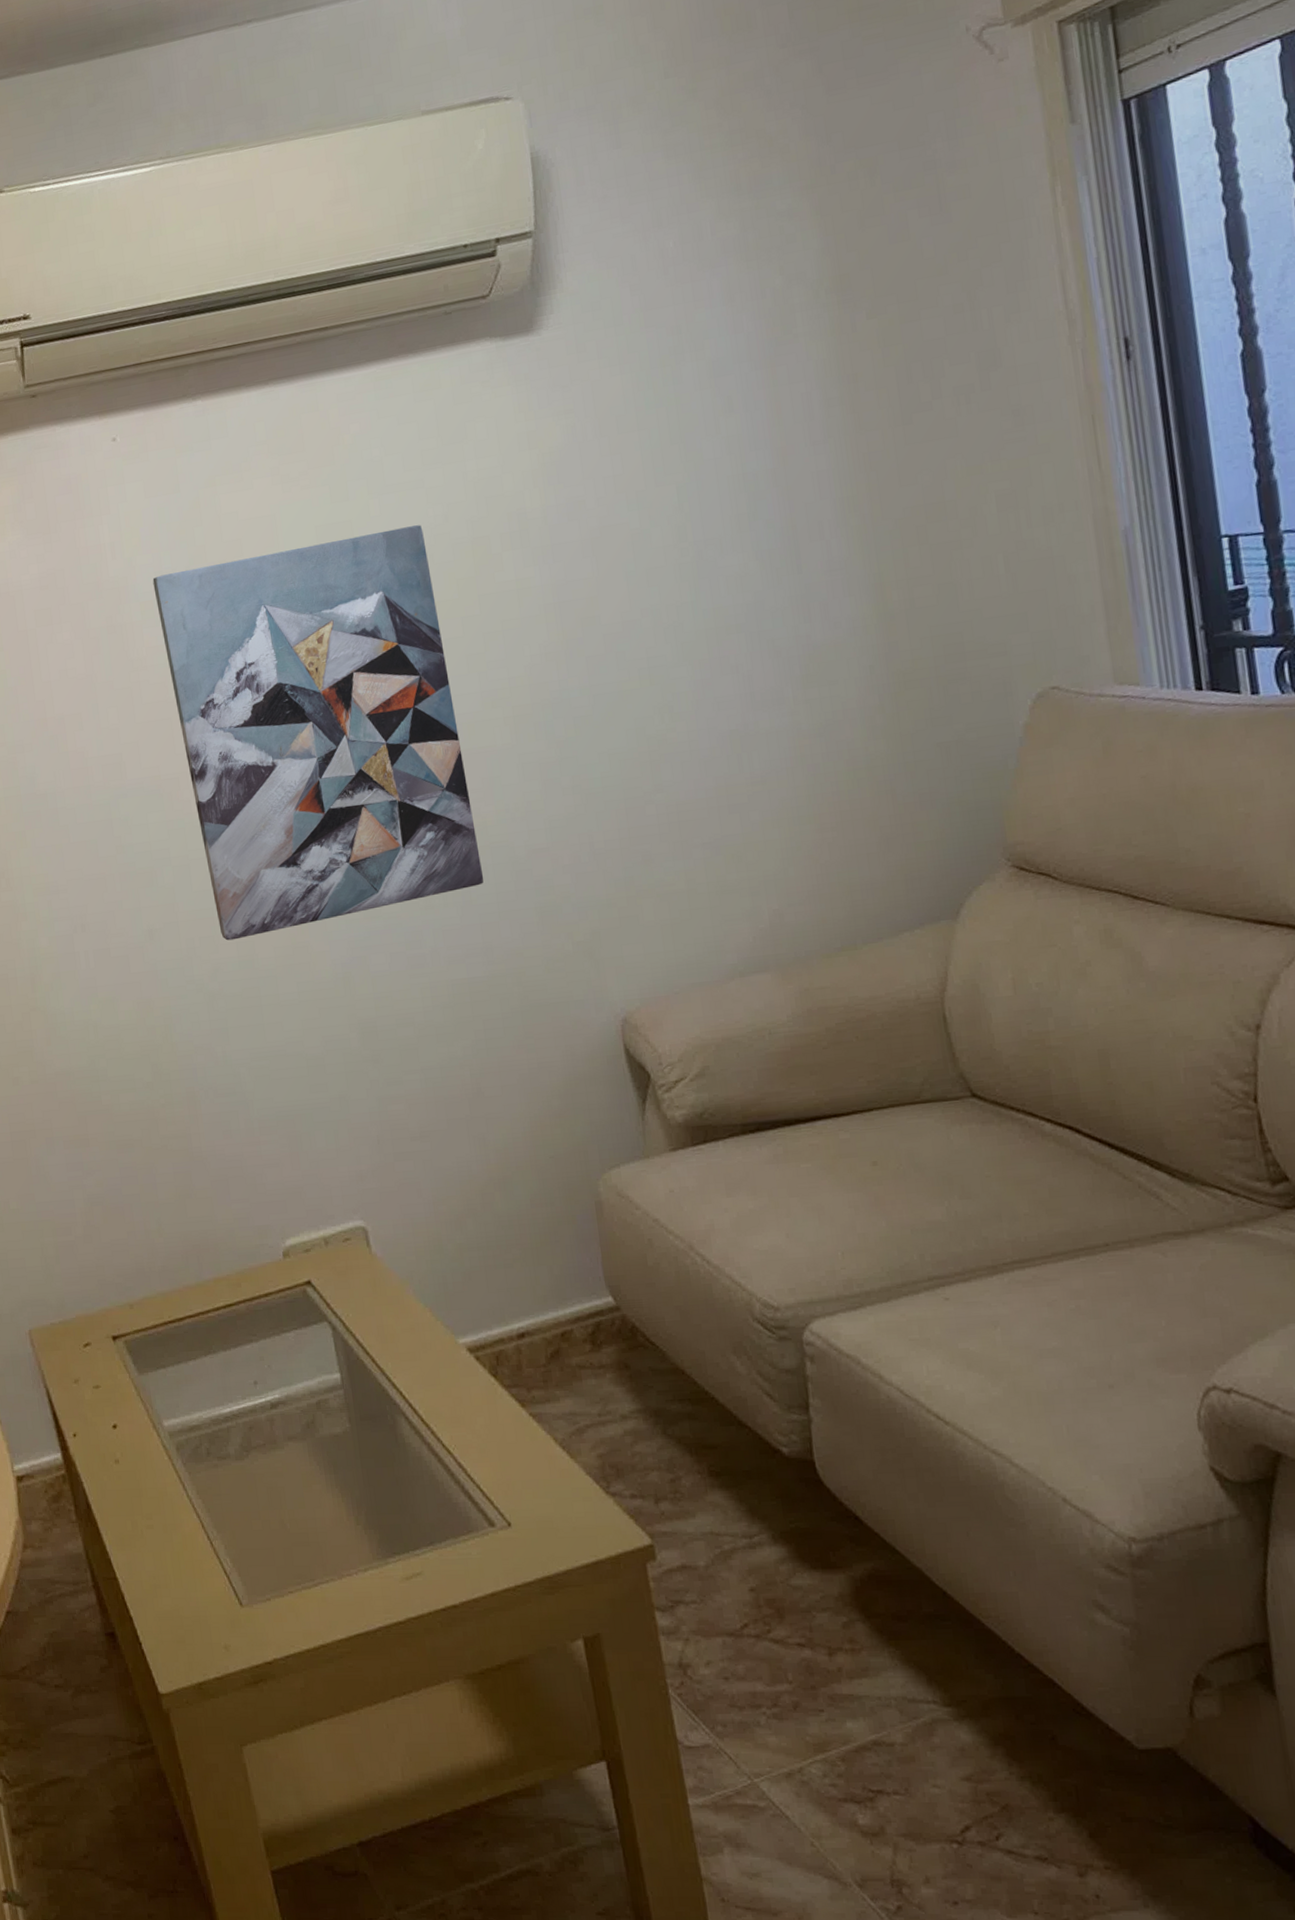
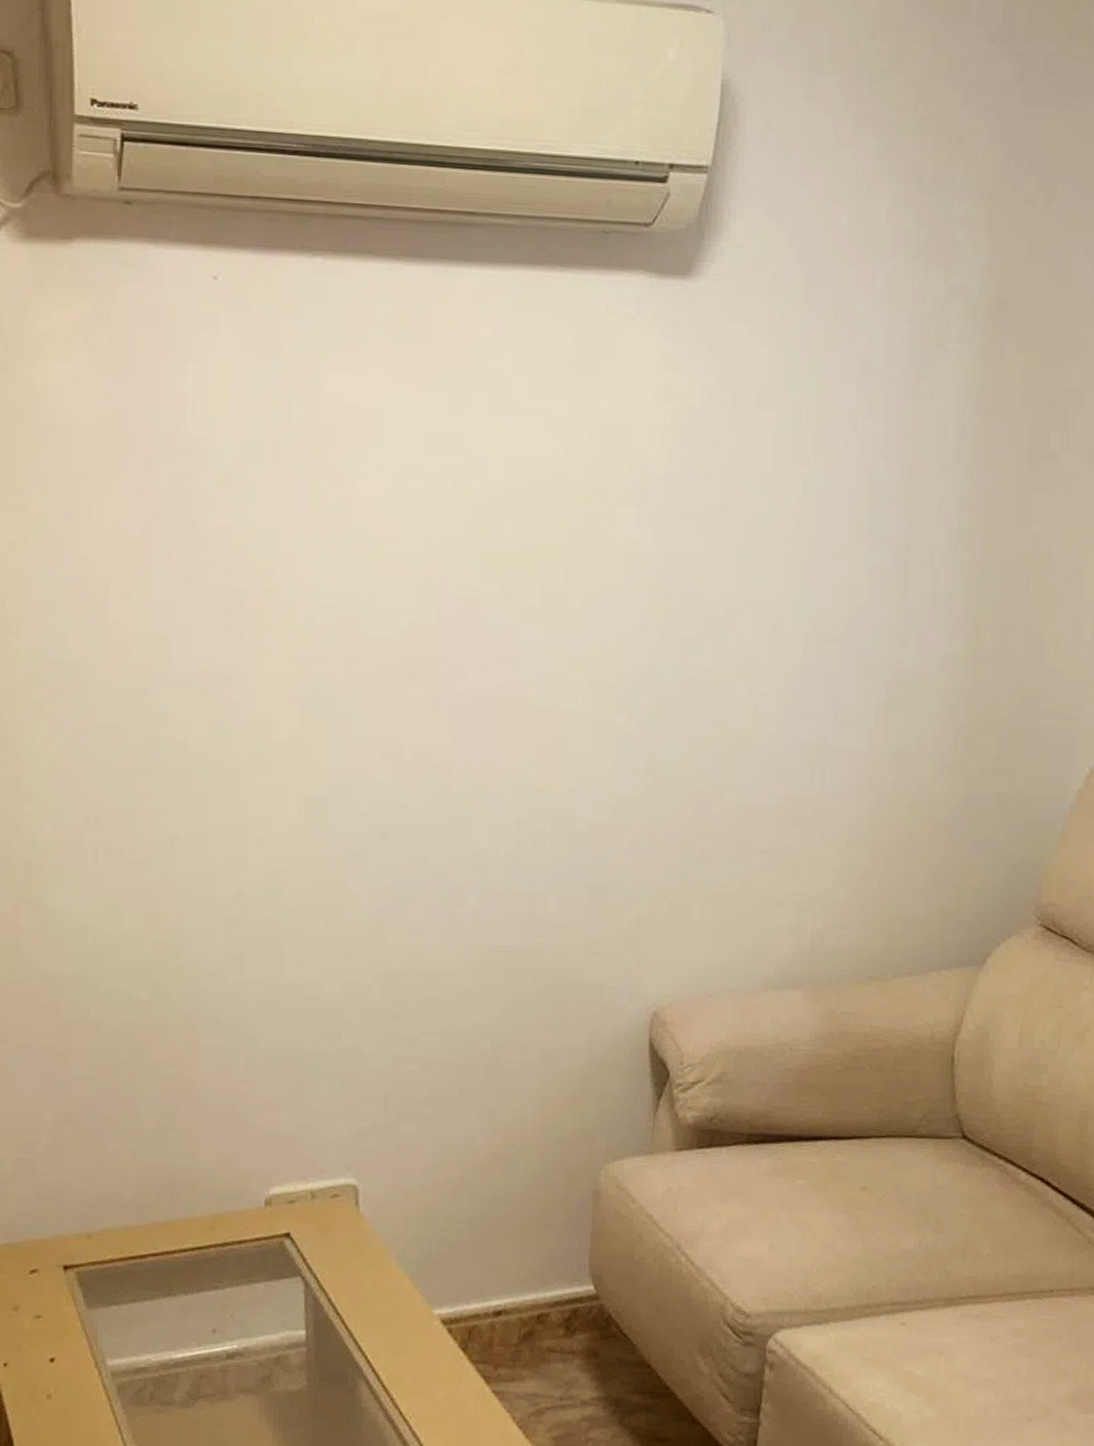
wall art: present [152,525,484,941] -> none [234,446,540,864]

